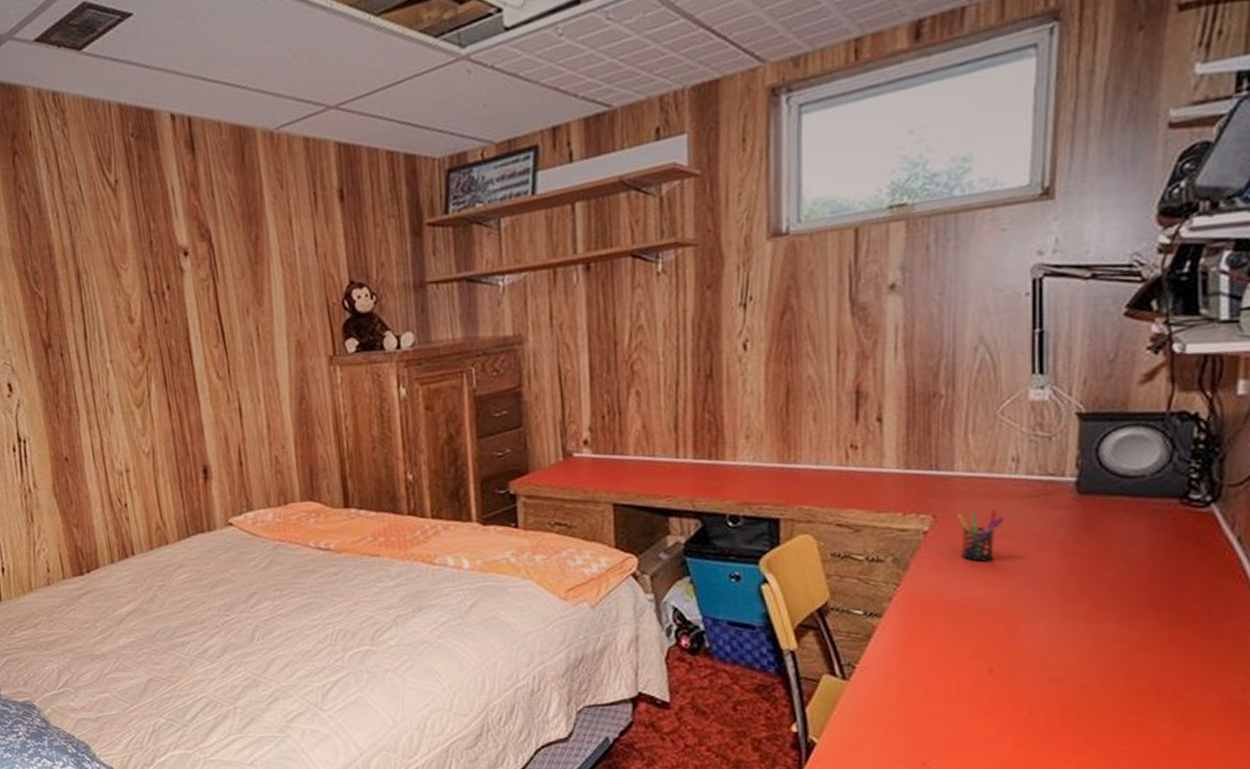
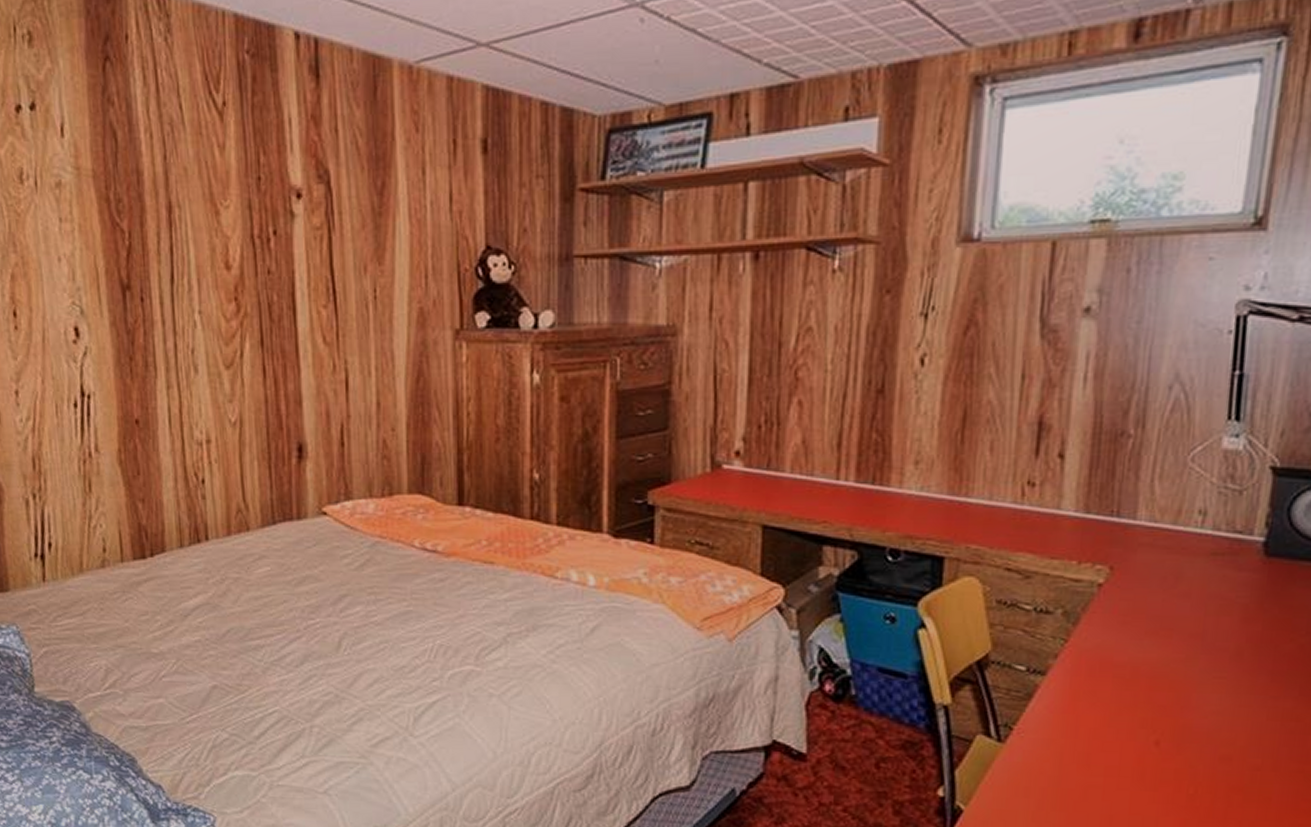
pen holder: present [957,509,1003,561] -> none [1135,565,1184,622]

